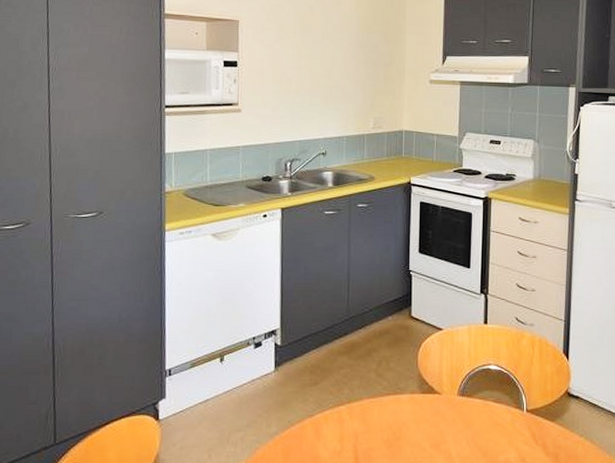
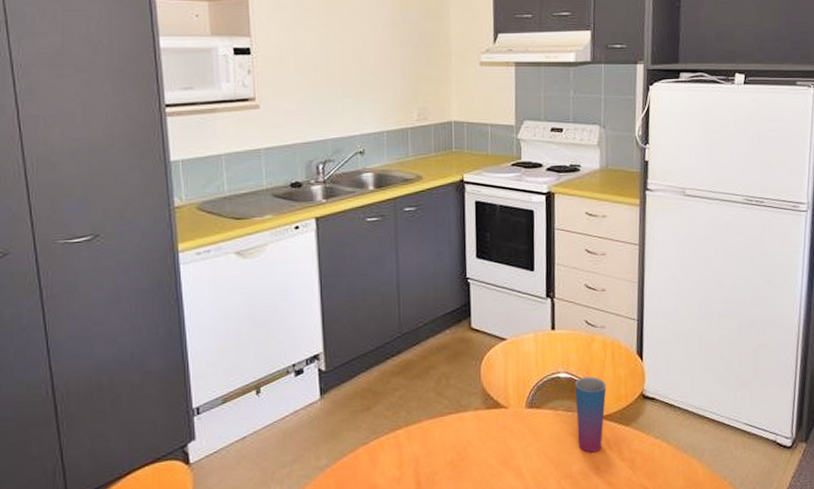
cup: none [505,371,534,444] -> present [575,376,607,453]

